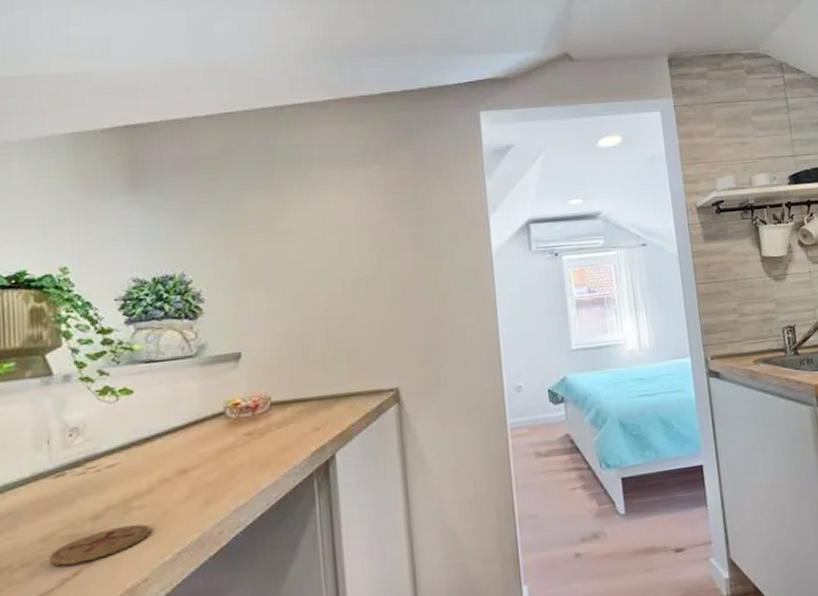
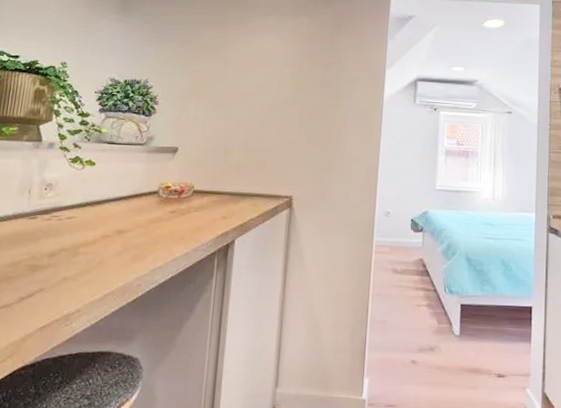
coaster: present [49,524,151,567] -> none [14,265,89,288]

